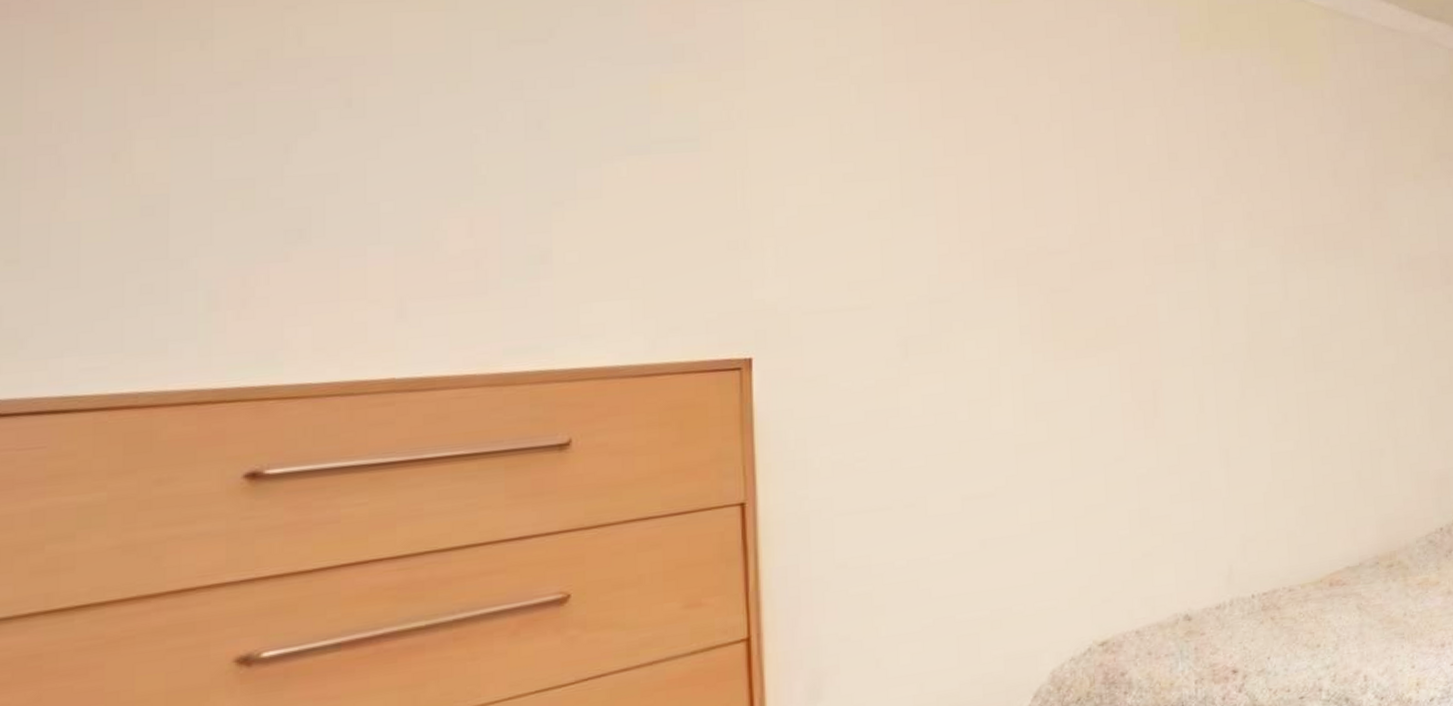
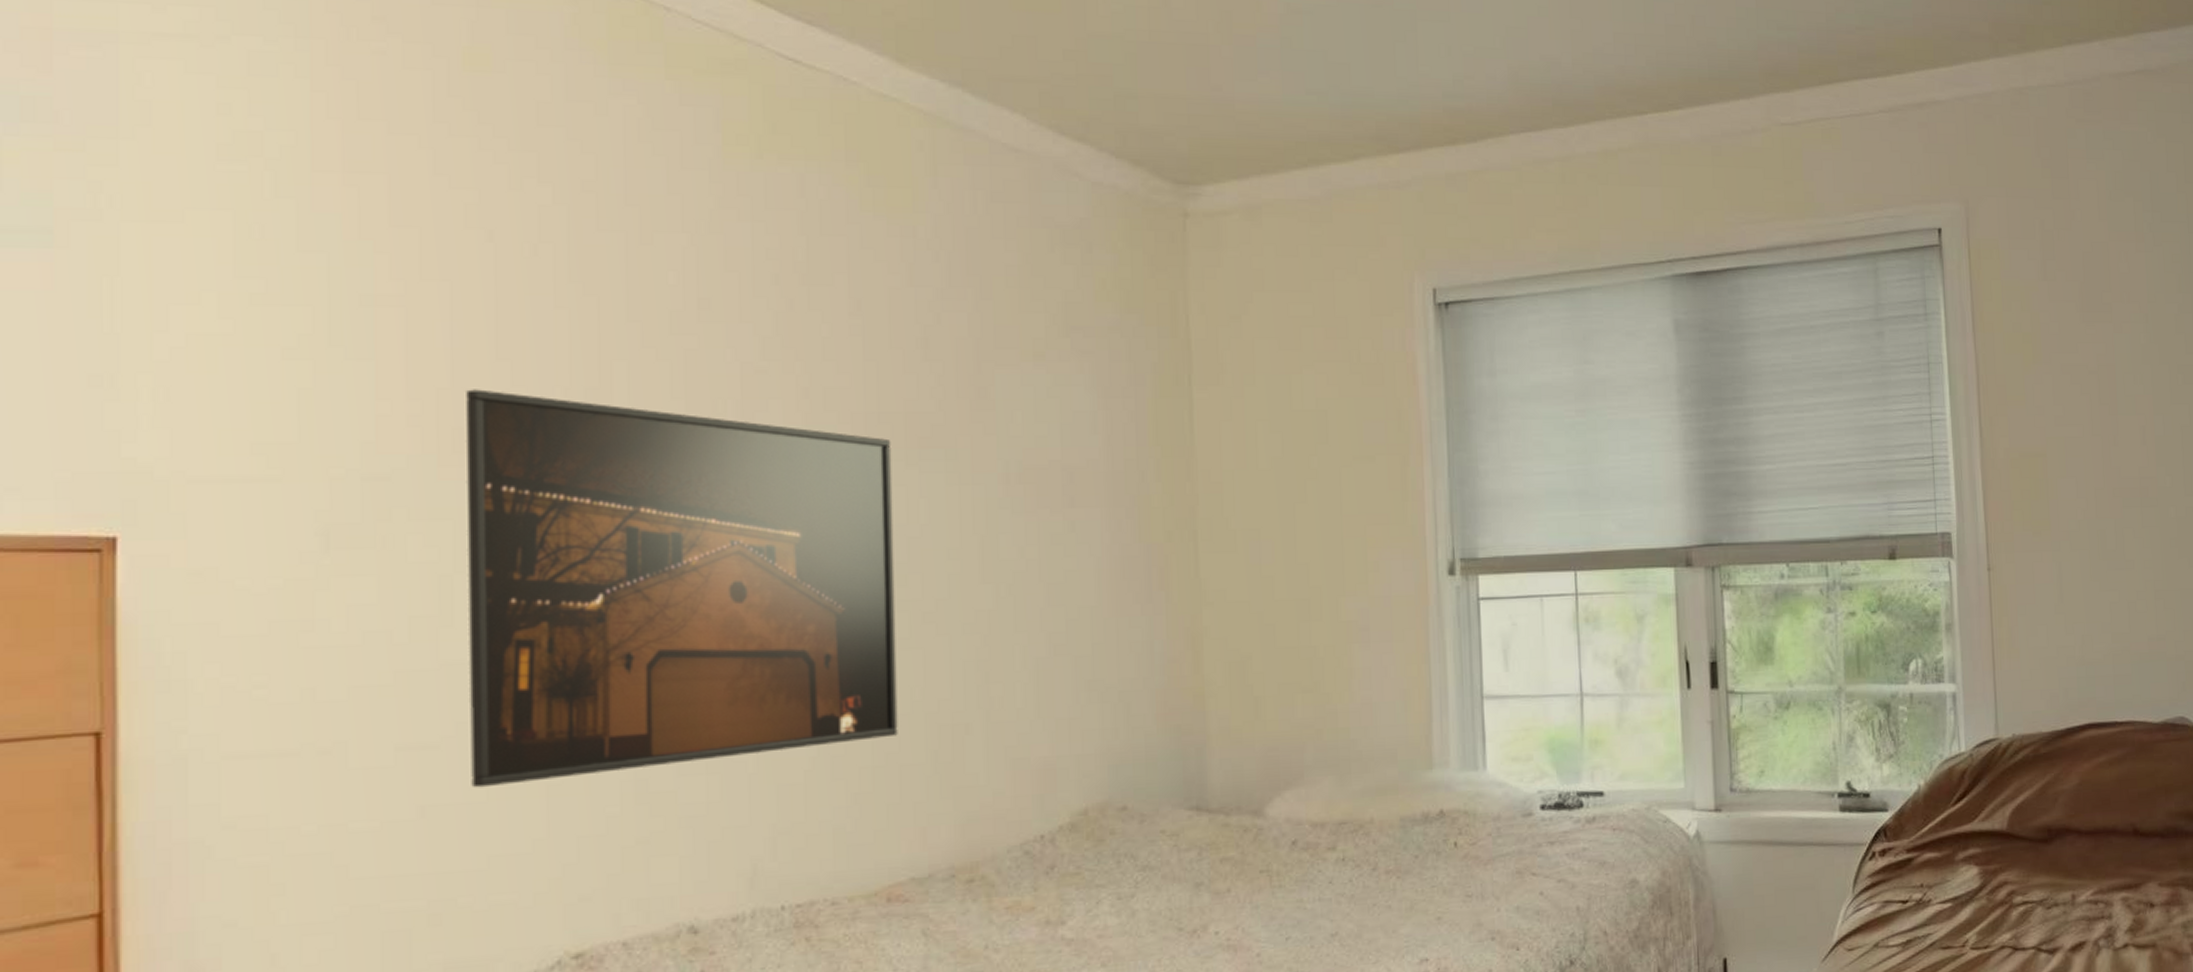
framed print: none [1003,230,1331,524] -> present [466,389,898,788]

